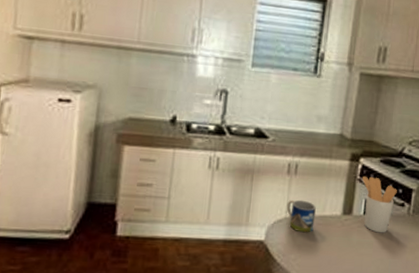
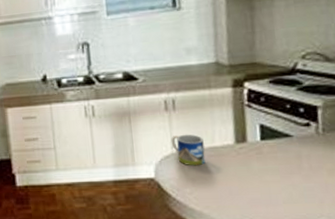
utensil holder: present [362,176,397,233] -> none [250,99,298,158]

